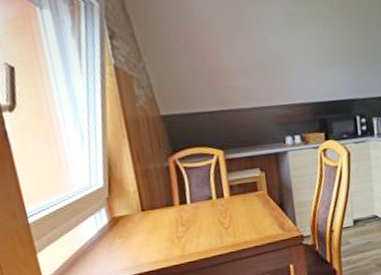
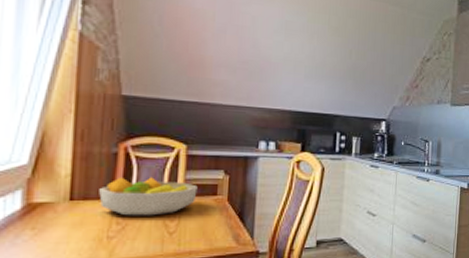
fruit bowl: none [162,183,241,219] -> present [99,177,198,216]

